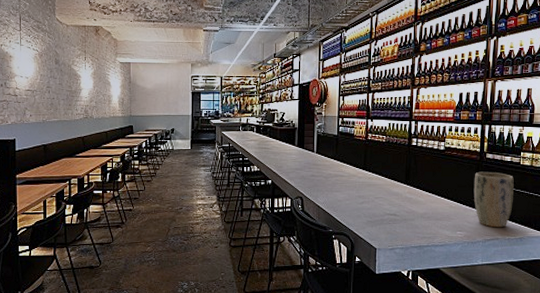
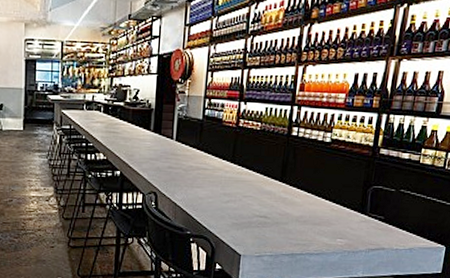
plant pot: present [473,171,514,228] -> none [360,170,410,236]

